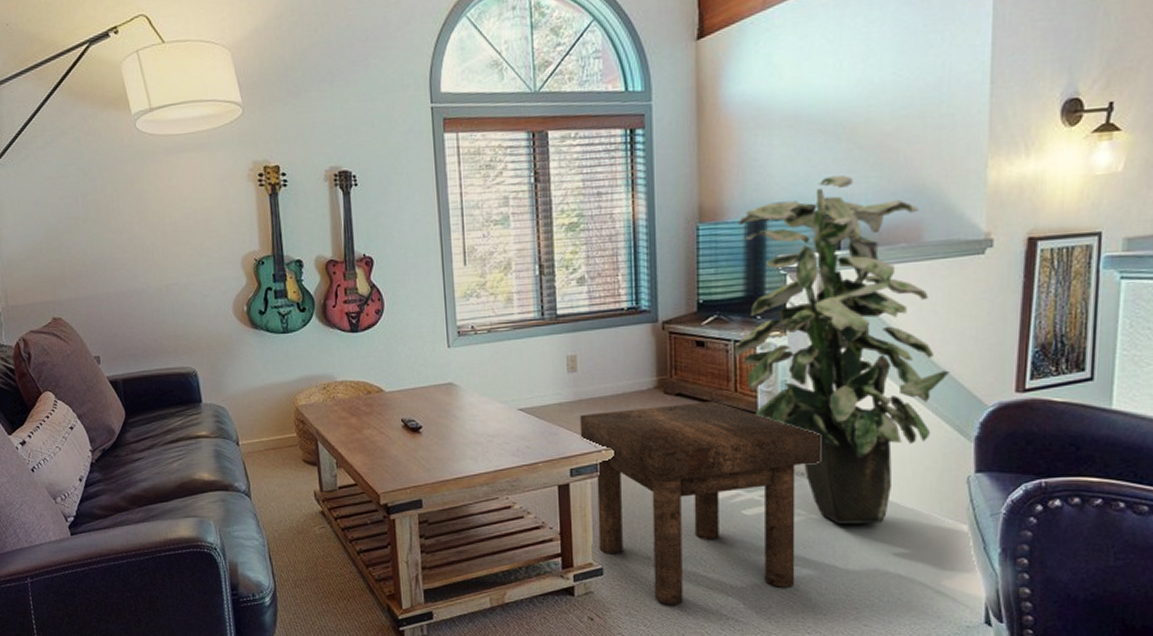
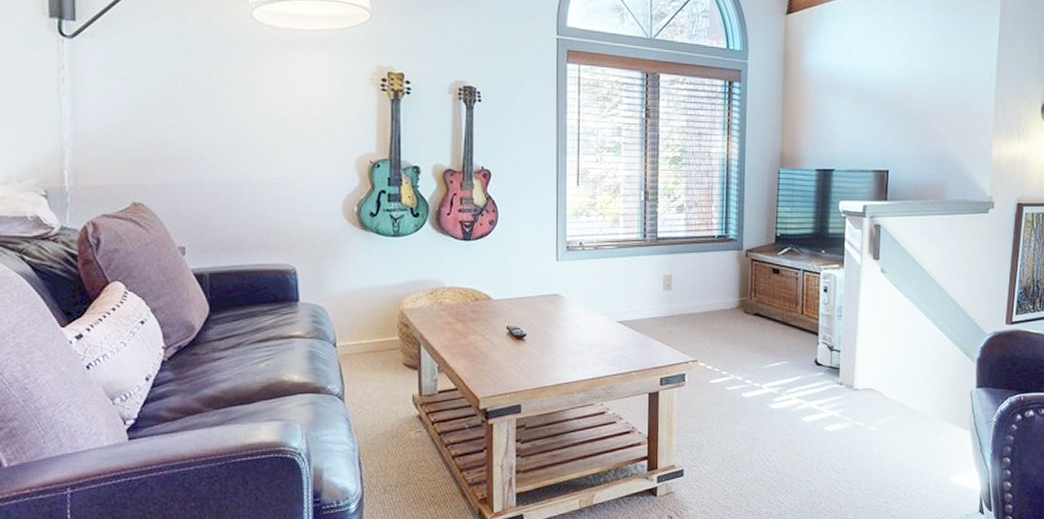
stool: present [579,401,820,605] -> none [671,322,866,502]
indoor plant: present [734,175,950,524] -> none [802,140,962,430]

